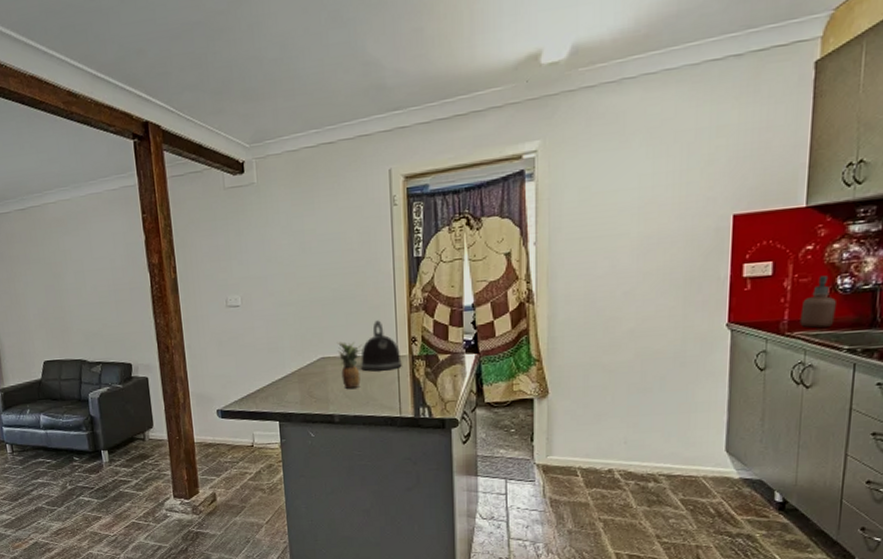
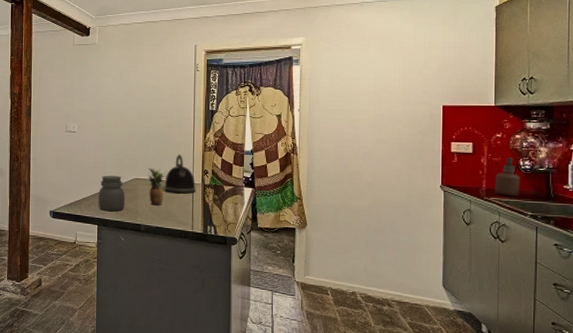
jar: none [276,356,312,403] -> present [98,175,125,212]

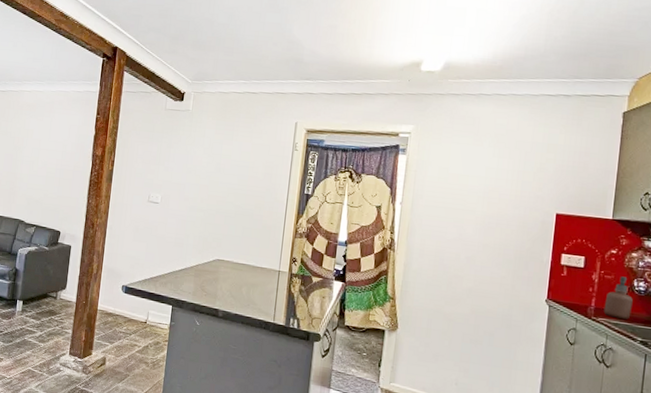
jar: present [98,175,125,212] -> none [175,253,205,294]
fruit: present [147,168,168,205] -> none [230,249,253,291]
kettle: present [165,154,196,195] -> none [248,238,282,282]

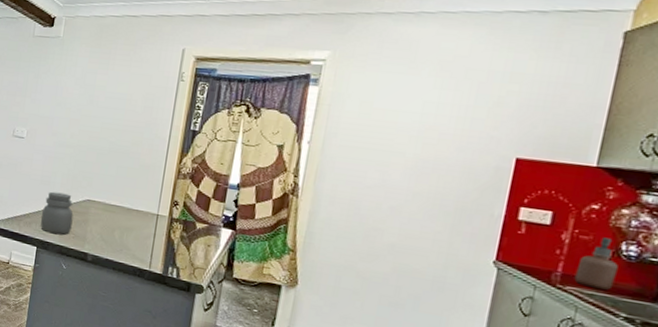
jar: none [175,253,205,294] -> present [40,191,74,235]

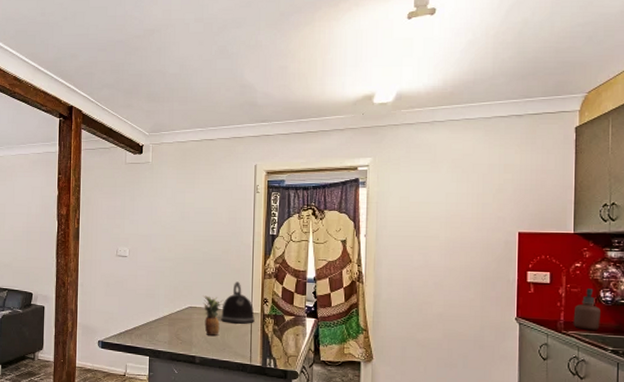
jar: present [40,191,74,235] -> none [150,303,179,343]
fruit: none [101,189,128,235] -> present [203,295,225,336]
kettle: none [121,178,161,227] -> present [221,281,255,325]

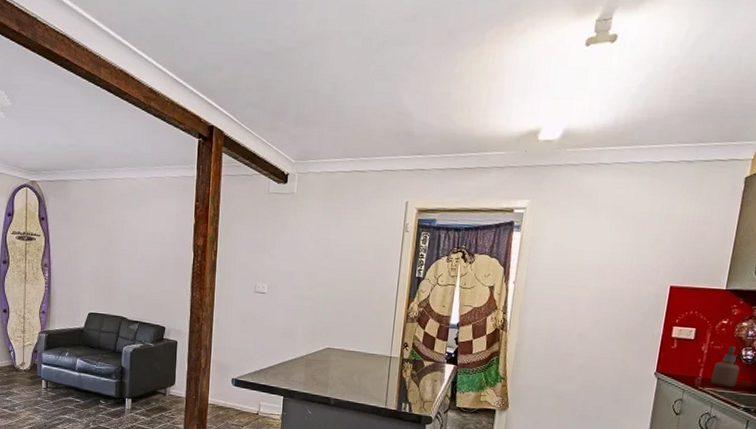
fruit: present [203,295,225,336] -> none [341,337,364,378]
kettle: present [221,281,255,325] -> none [359,324,393,368]

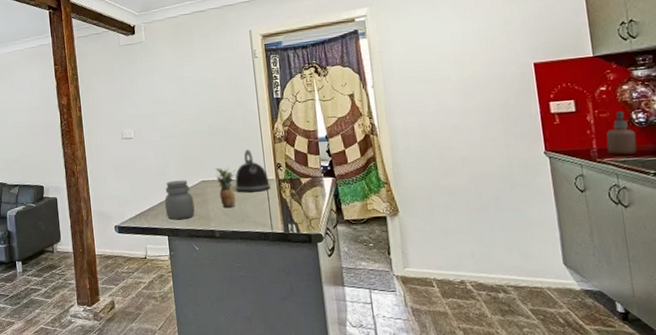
jar: none [285,343,316,383] -> present [164,180,195,220]
fruit: none [341,337,364,378] -> present [214,167,238,208]
kettle: none [359,324,393,368] -> present [235,149,270,193]

